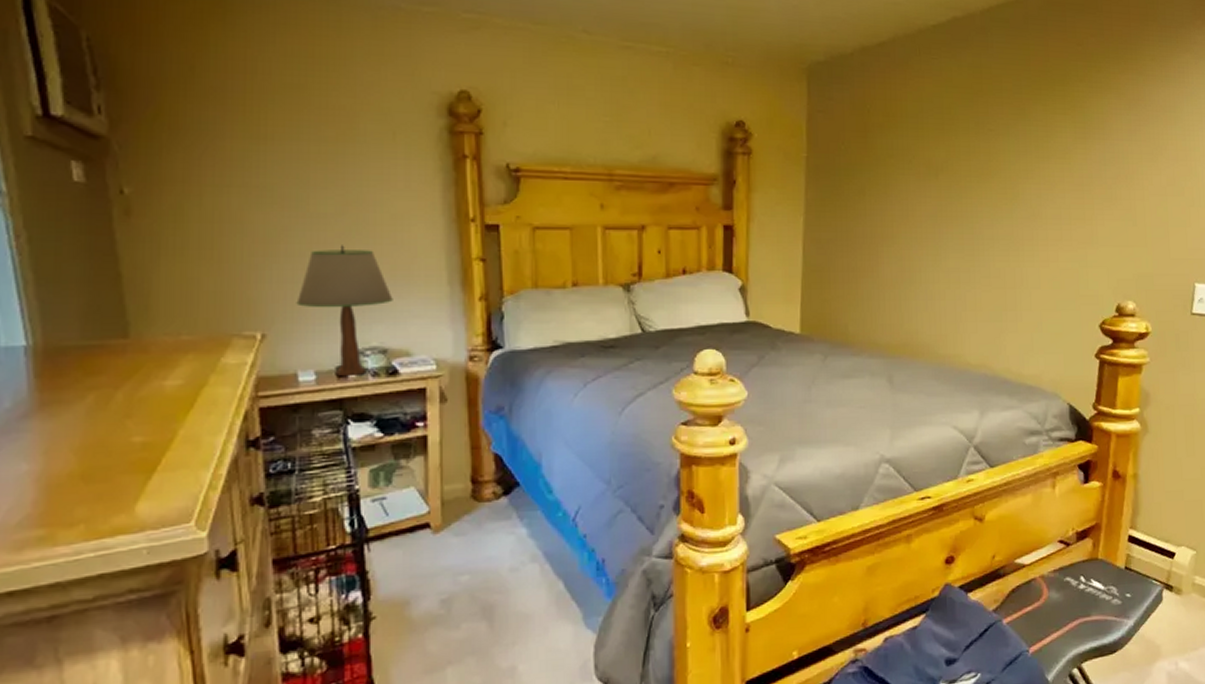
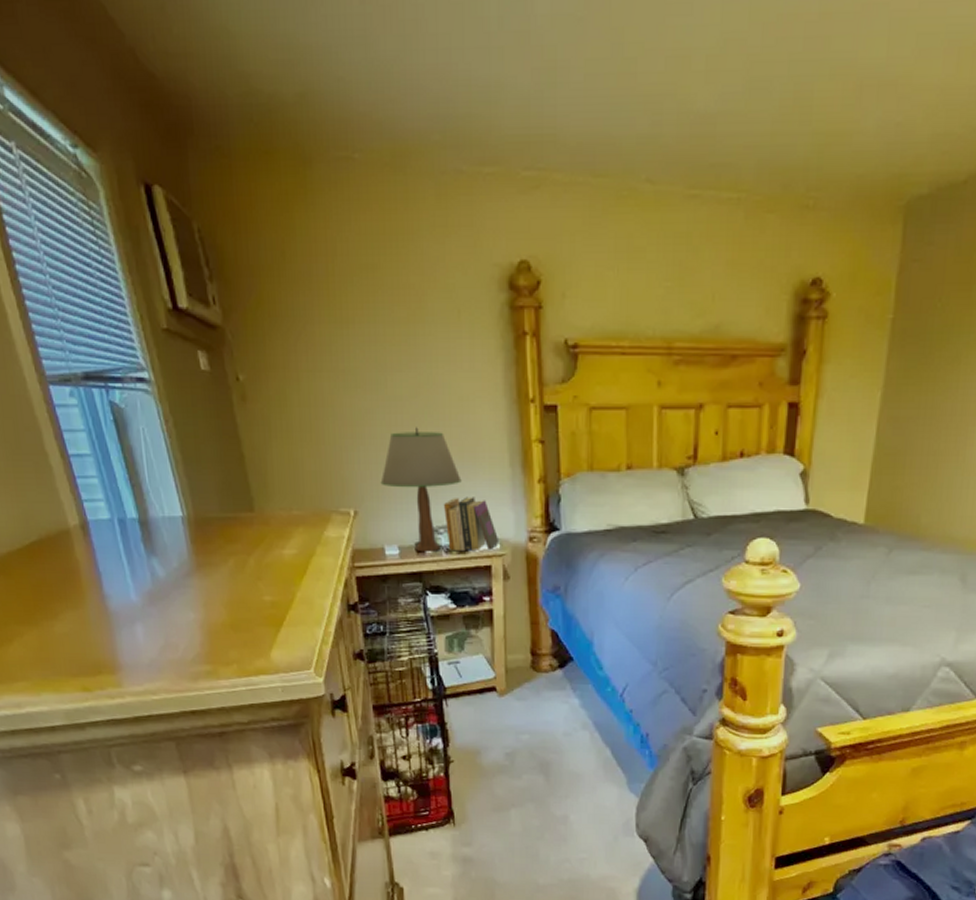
books: none [370,316,436,375] -> present [443,497,500,552]

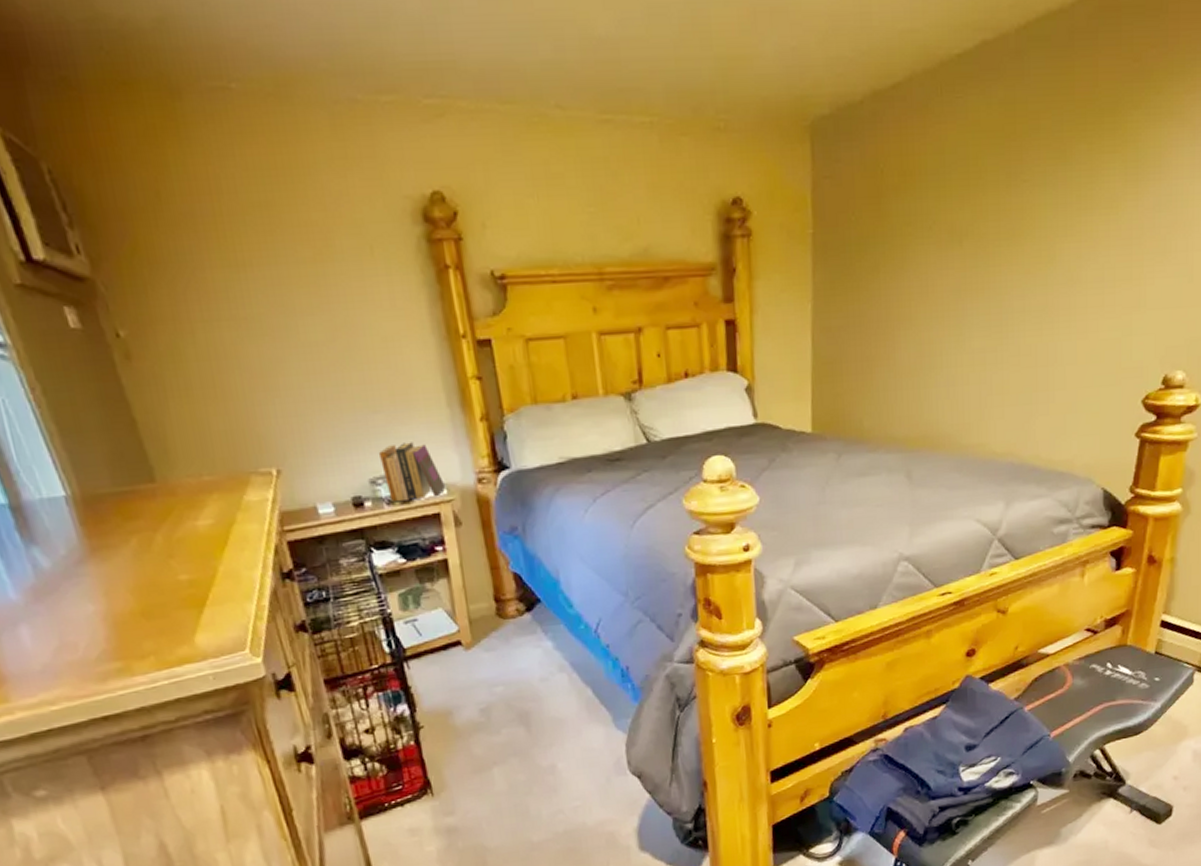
table lamp: present [380,427,462,553] -> none [303,373,396,507]

